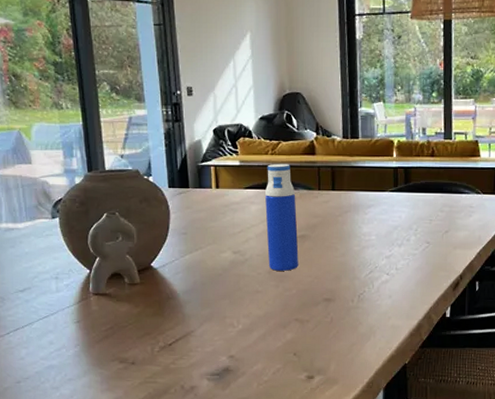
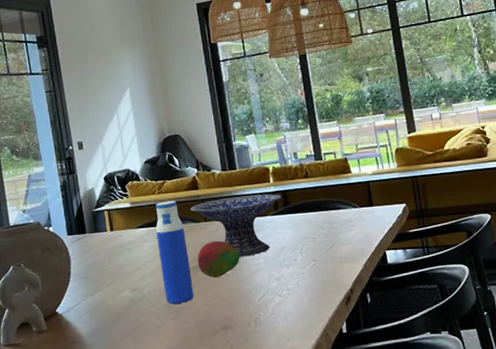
decorative bowl: none [304,167,403,231] -> present [190,194,282,257]
fruit: none [306,211,351,249] -> present [197,240,240,278]

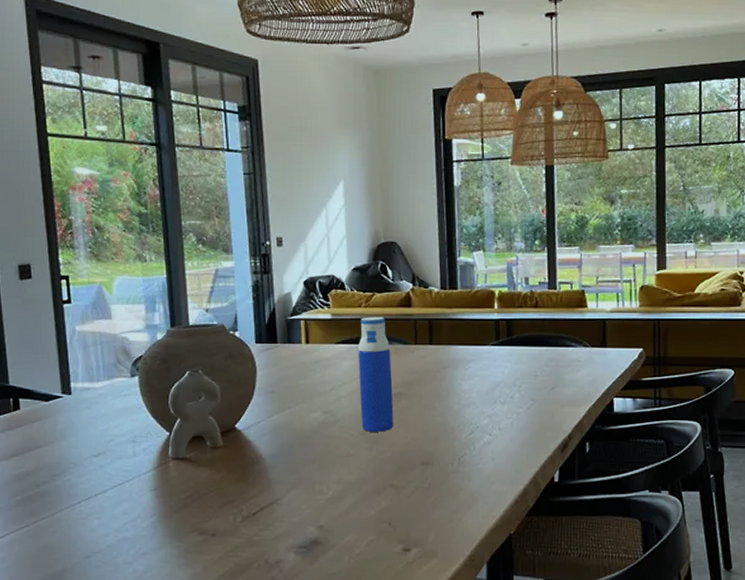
decorative bowl: present [190,194,282,257] -> none [400,320,506,388]
fruit: present [197,240,240,278] -> none [402,367,450,408]

